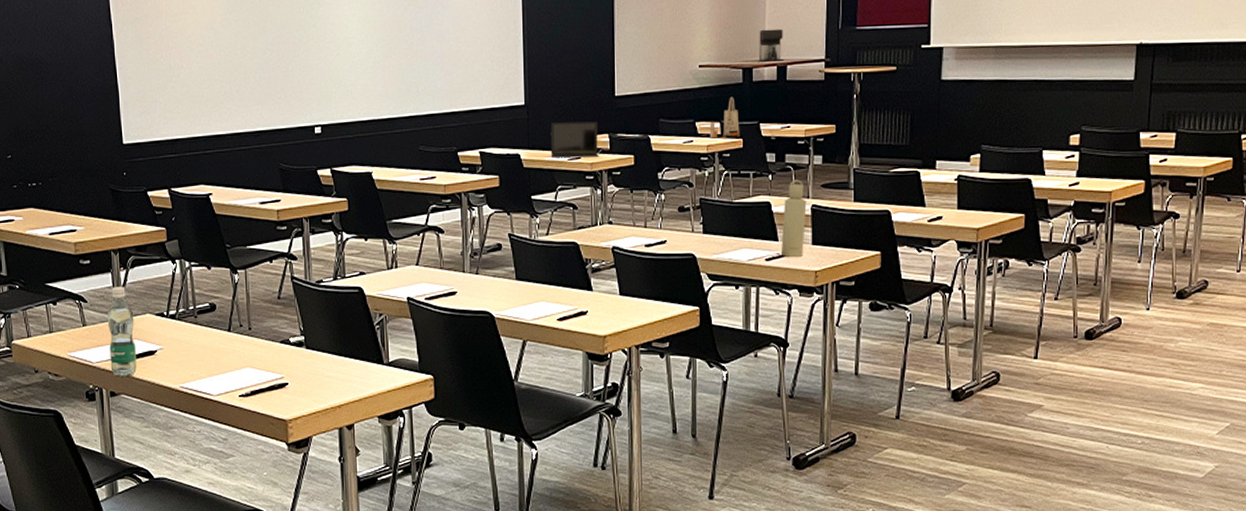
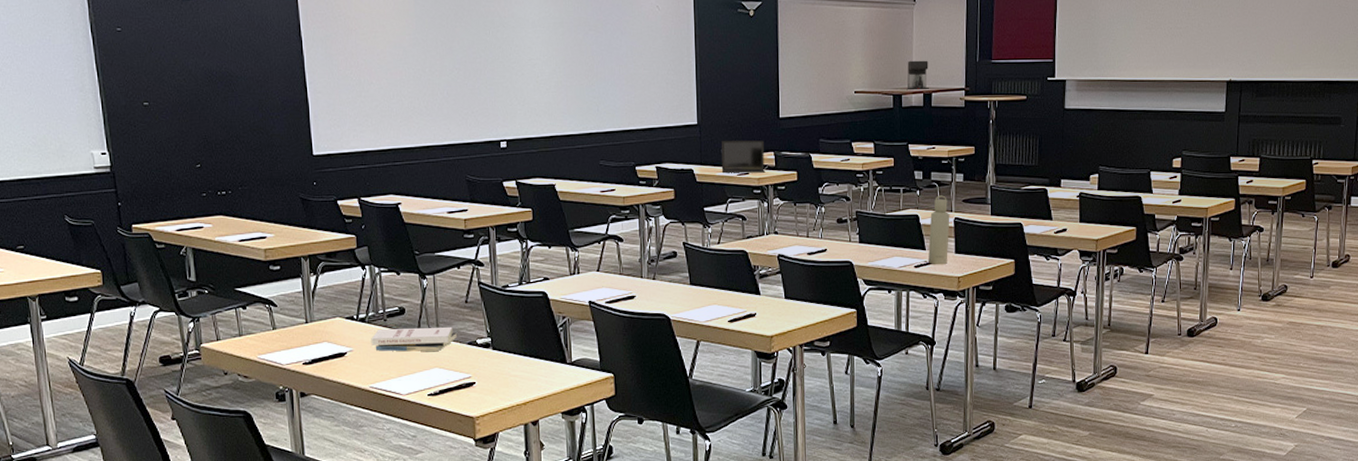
bottle: present [107,287,137,376] -> none [297,291,327,378]
books: none [181,324,269,351] -> present [371,326,457,352]
tote bag: present [709,96,740,139] -> none [864,120,891,158]

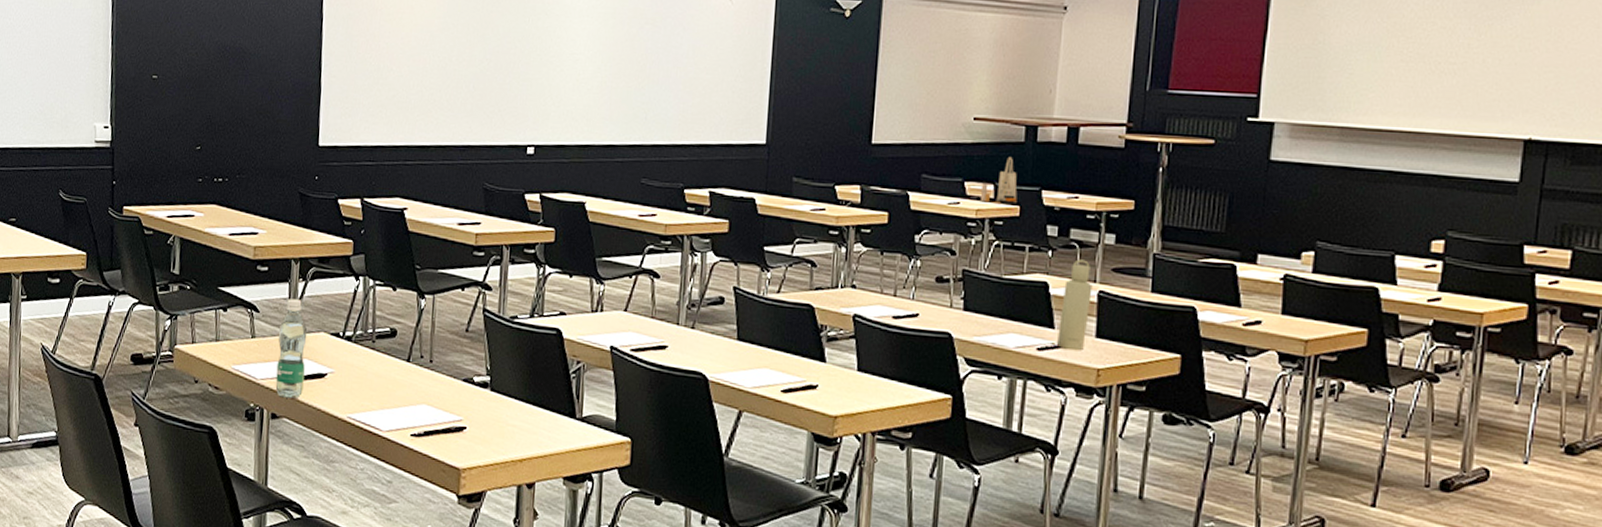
bottle: none [297,291,327,378] -> present [275,299,308,399]
books: present [371,326,457,352] -> none [355,351,452,386]
laptop: present [721,140,766,174] -> none [790,167,848,210]
tote bag: none [864,120,891,158] -> present [980,156,1018,205]
coffee maker: present [906,60,929,92] -> none [1045,83,1078,124]

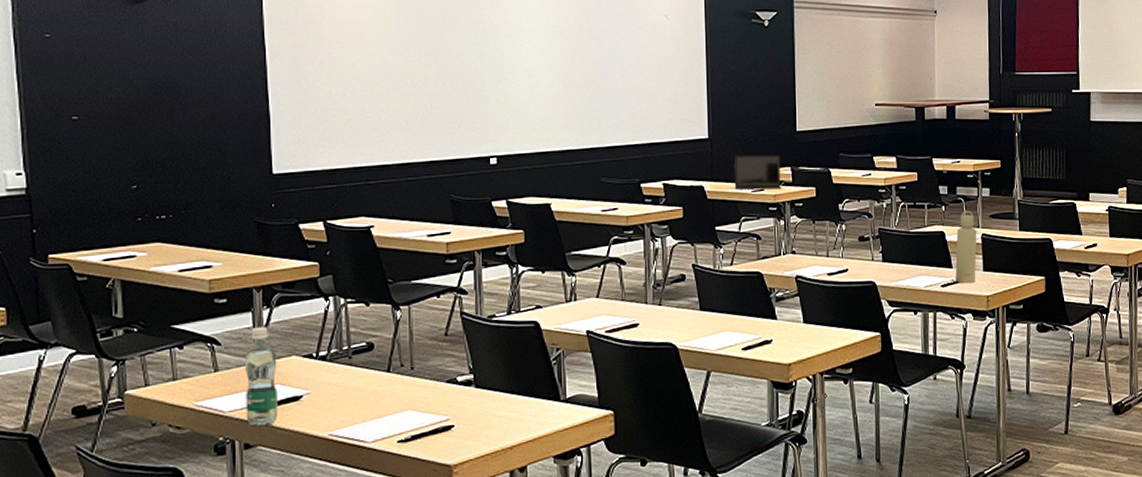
laptop: none [790,167,848,210] -> present [734,155,782,190]
tote bag: present [980,156,1018,205] -> none [886,133,915,173]

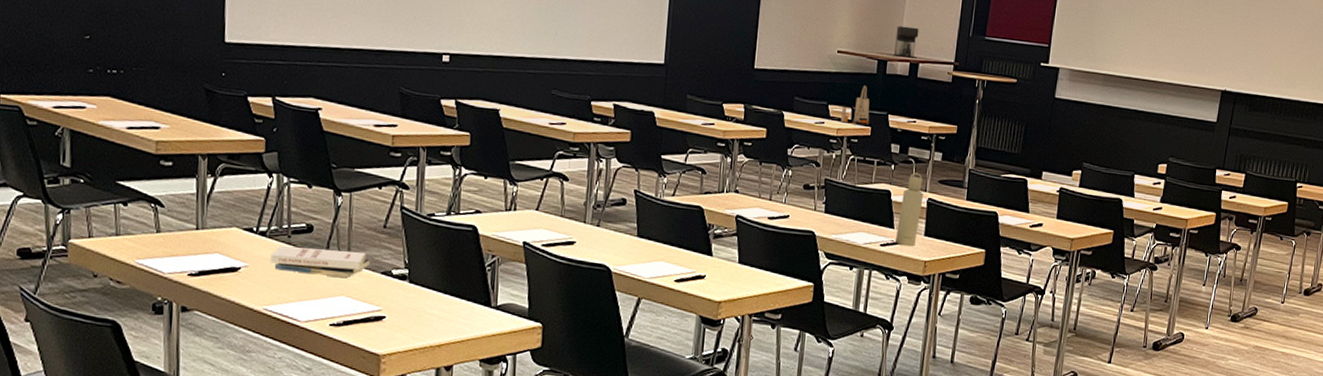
bottle: present [244,327,277,426] -> none [184,194,218,292]
books: none [332,363,434,393] -> present [270,246,370,278]
laptop: present [734,155,782,190] -> none [685,85,734,126]
tote bag: none [886,133,915,173] -> present [840,85,870,125]
coffee maker: none [929,72,952,104] -> present [893,25,919,61]

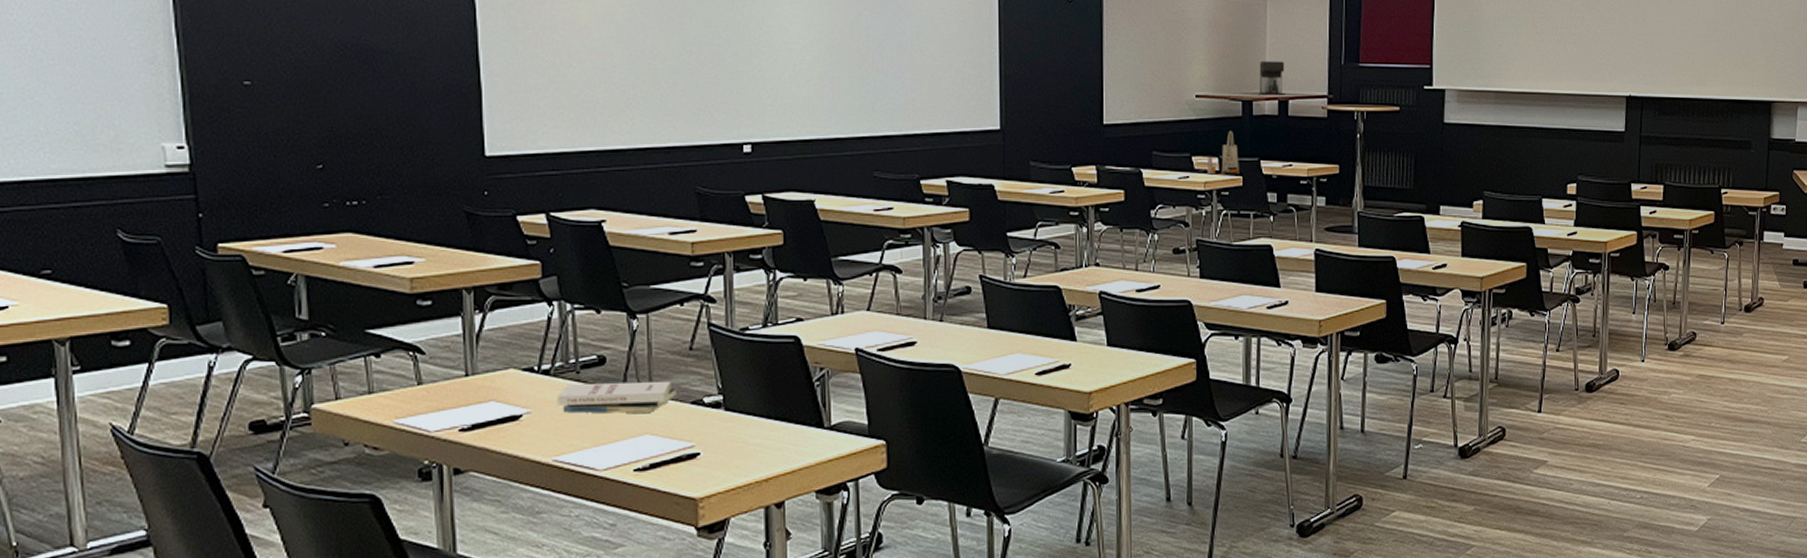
bottle: present [896,172,924,247] -> none [1284,222,1310,306]

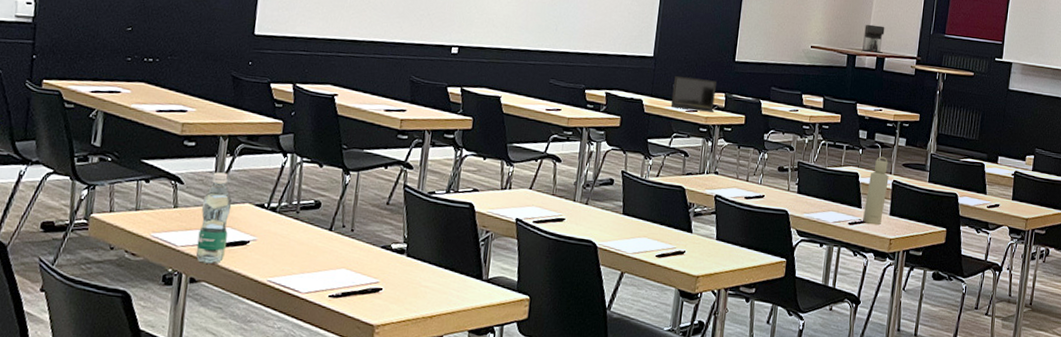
bottle: none [453,334,493,449] -> present [195,172,232,264]
books: present [557,380,676,414] -> none [278,221,372,252]
laptop: none [1029,151,1085,191] -> present [670,76,717,113]
tote bag: present [1206,130,1240,176] -> none [813,77,840,113]
bottle: none [1284,222,1310,306] -> present [863,156,889,225]

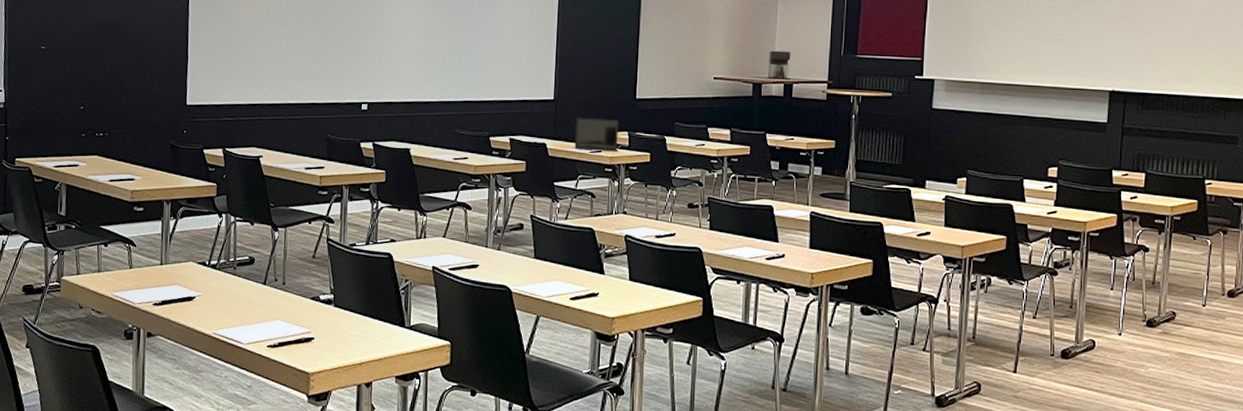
bottle: present [195,172,232,264] -> none [150,234,178,319]
bottle: present [863,156,889,225] -> none [781,187,806,260]

